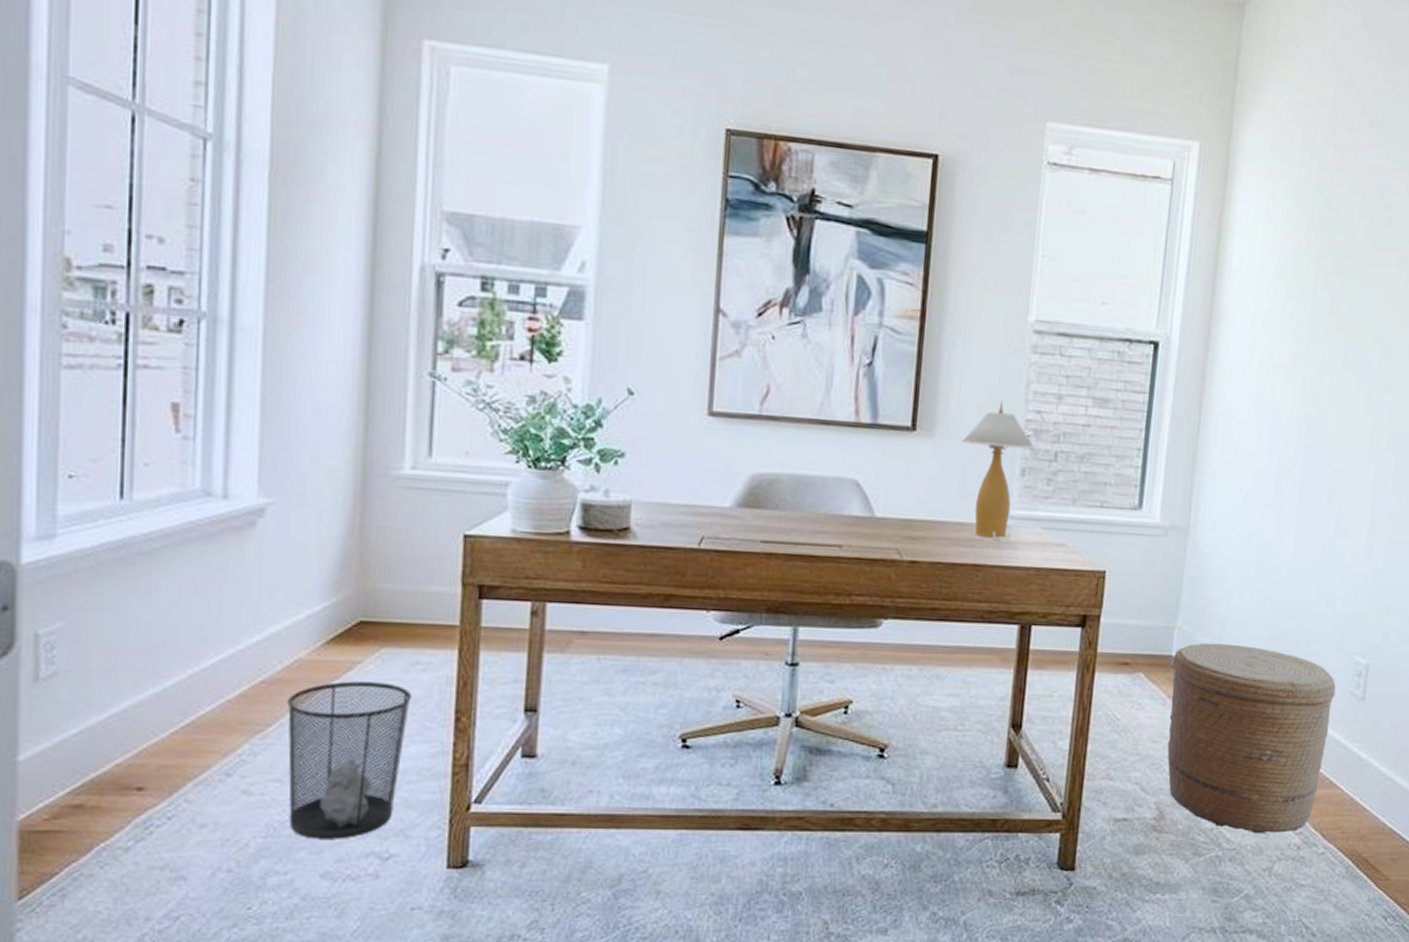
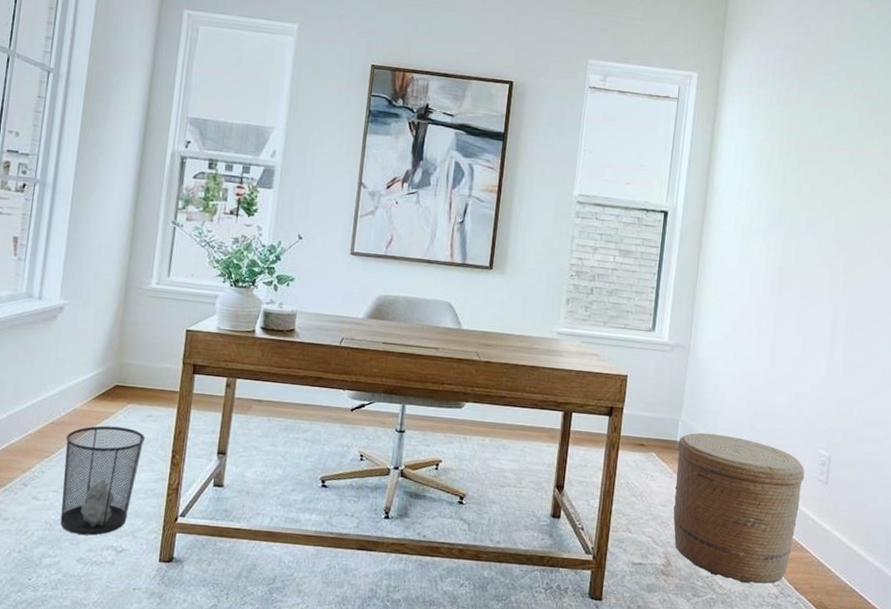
table lamp: present [961,401,1036,541] -> none [524,250,577,350]

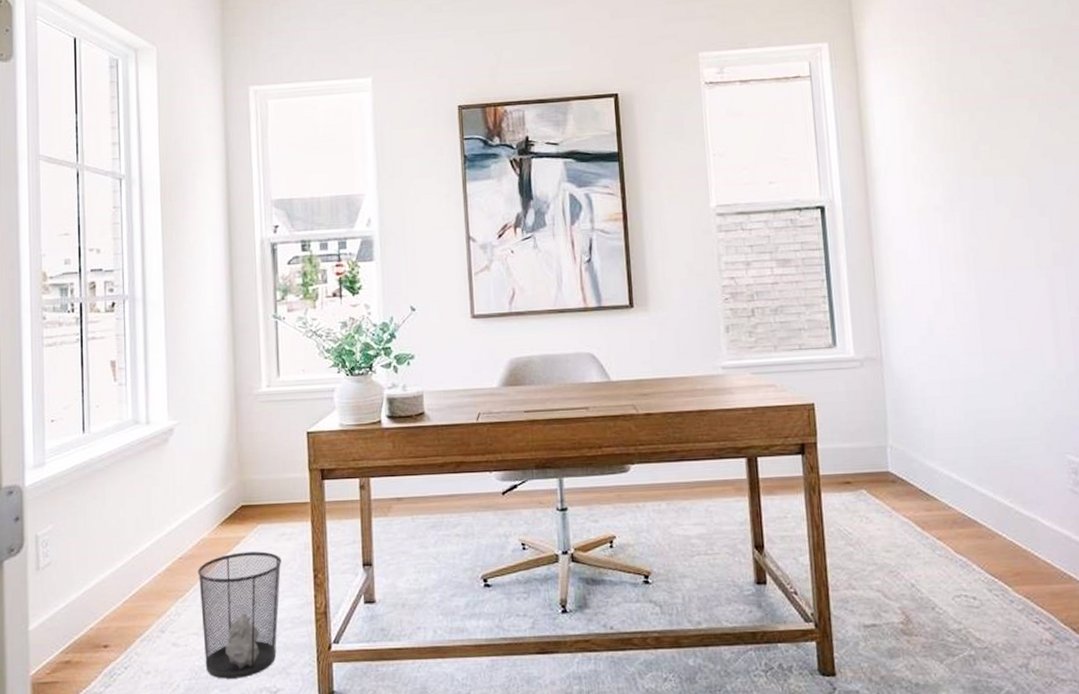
woven basket: present [673,432,805,584] -> none [890,455,1058,631]

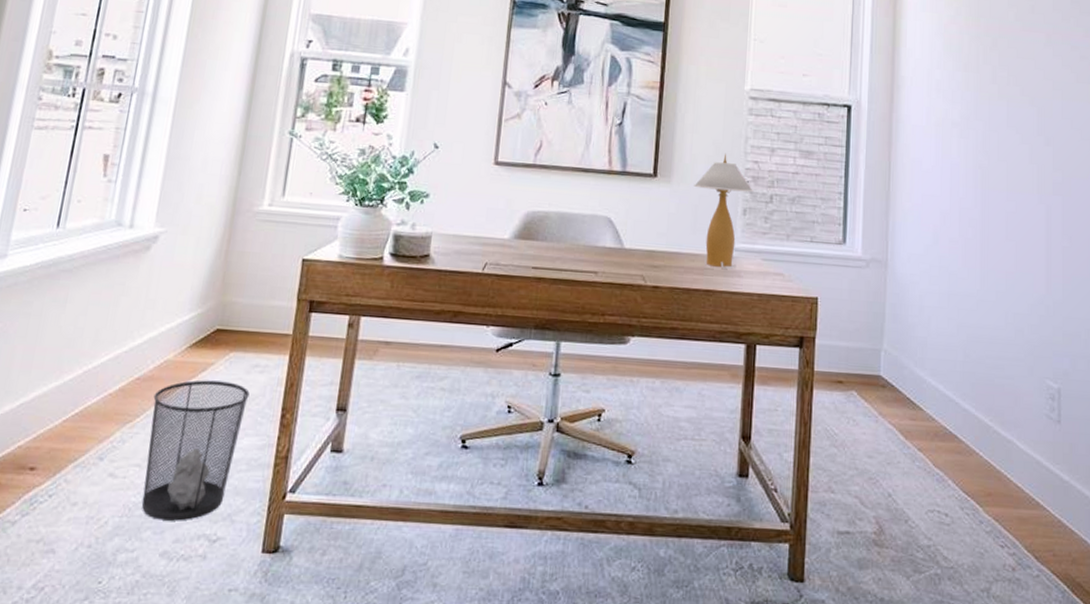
table lamp: none [671,273,734,389] -> present [693,153,754,270]

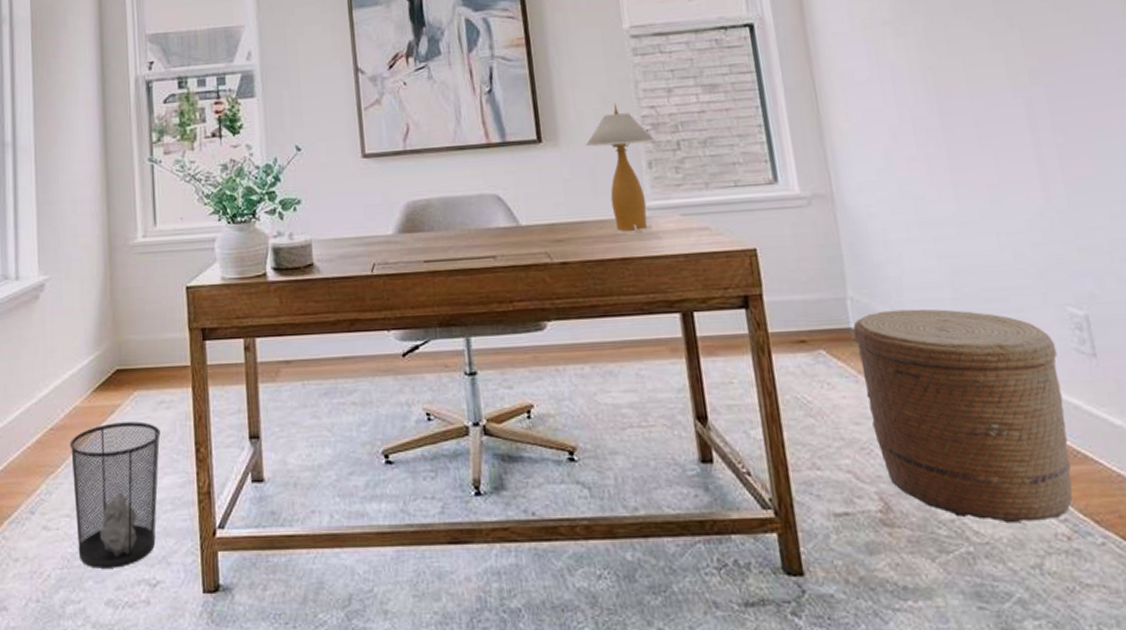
woven basket: none [881,364,1032,553] -> present [852,309,1073,522]

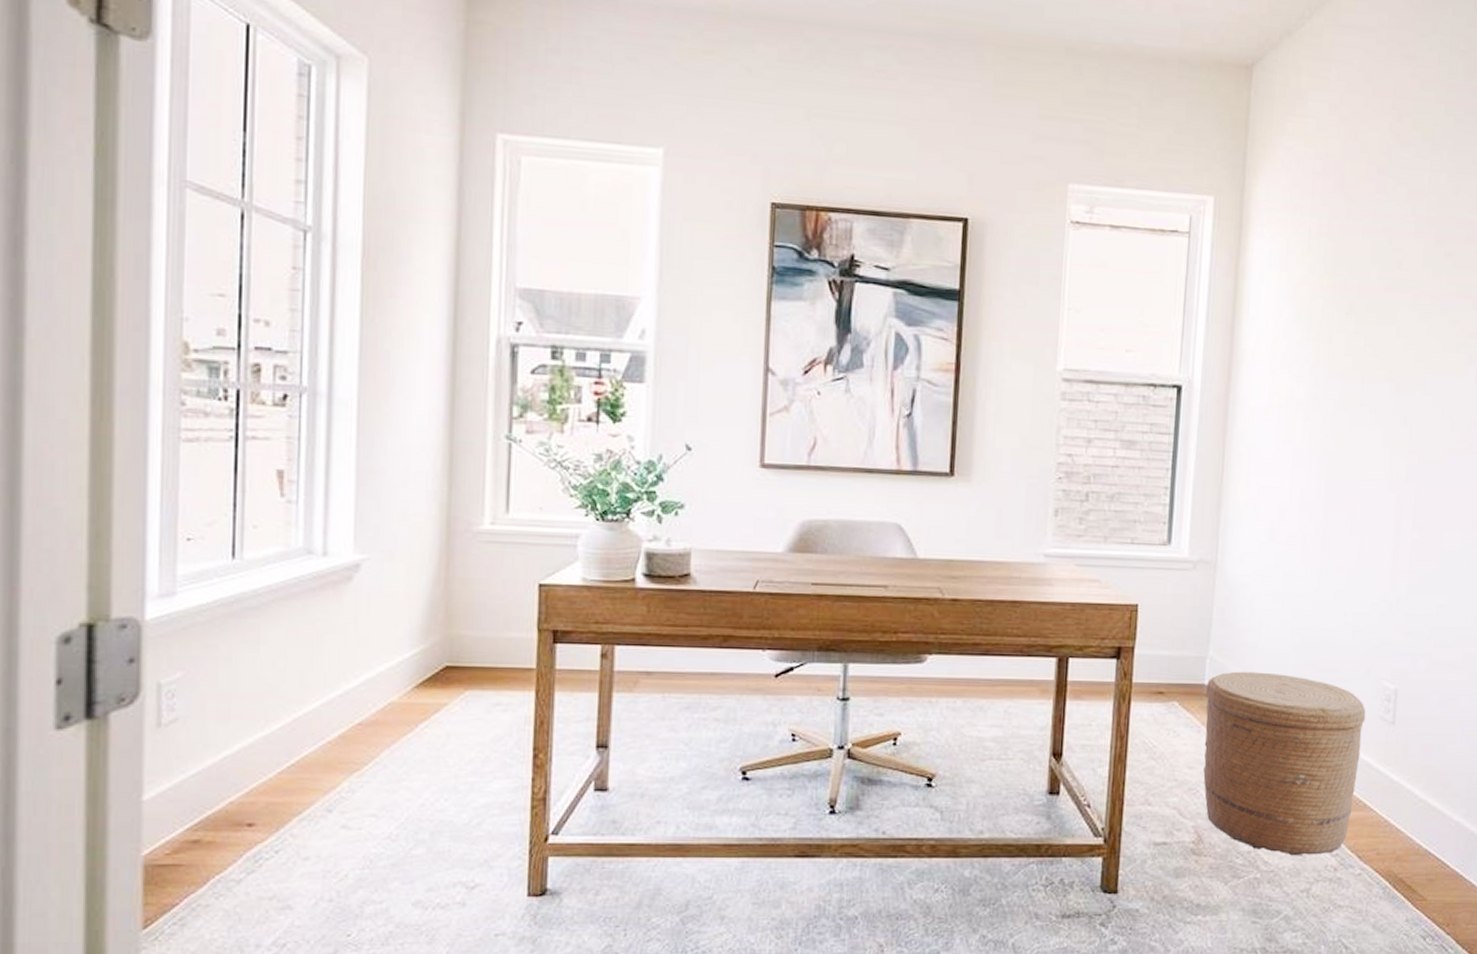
waste bin: present [69,421,161,569] -> none [381,722,493,870]
table lamp: present [585,103,657,233] -> none [997,445,1068,578]

